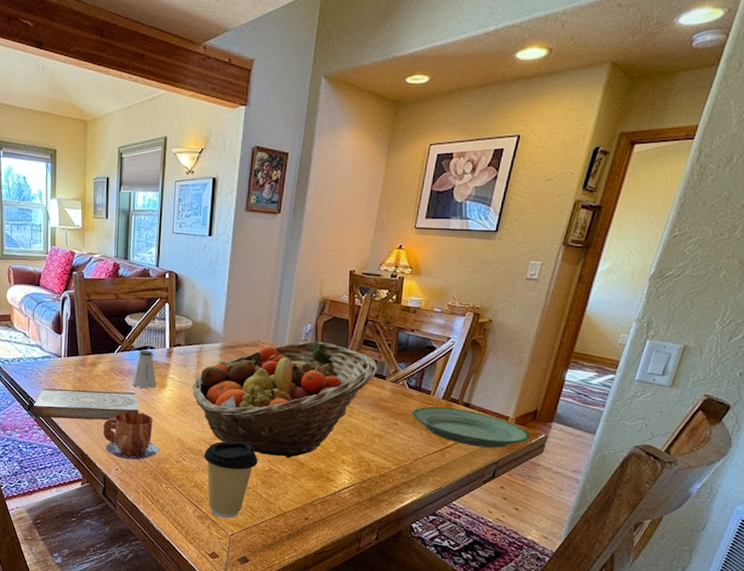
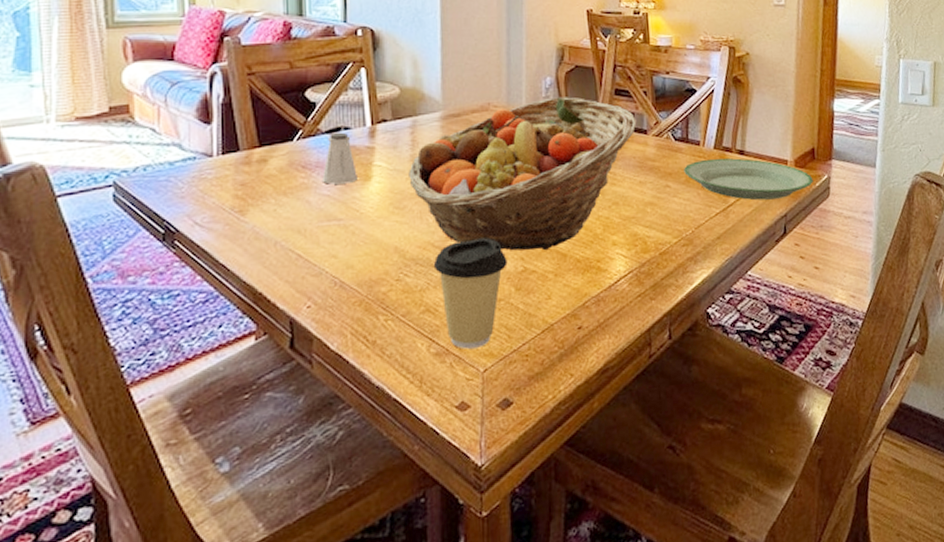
book: present [33,388,139,421] -> none [172,192,336,249]
mug: present [103,412,160,460] -> none [284,219,370,290]

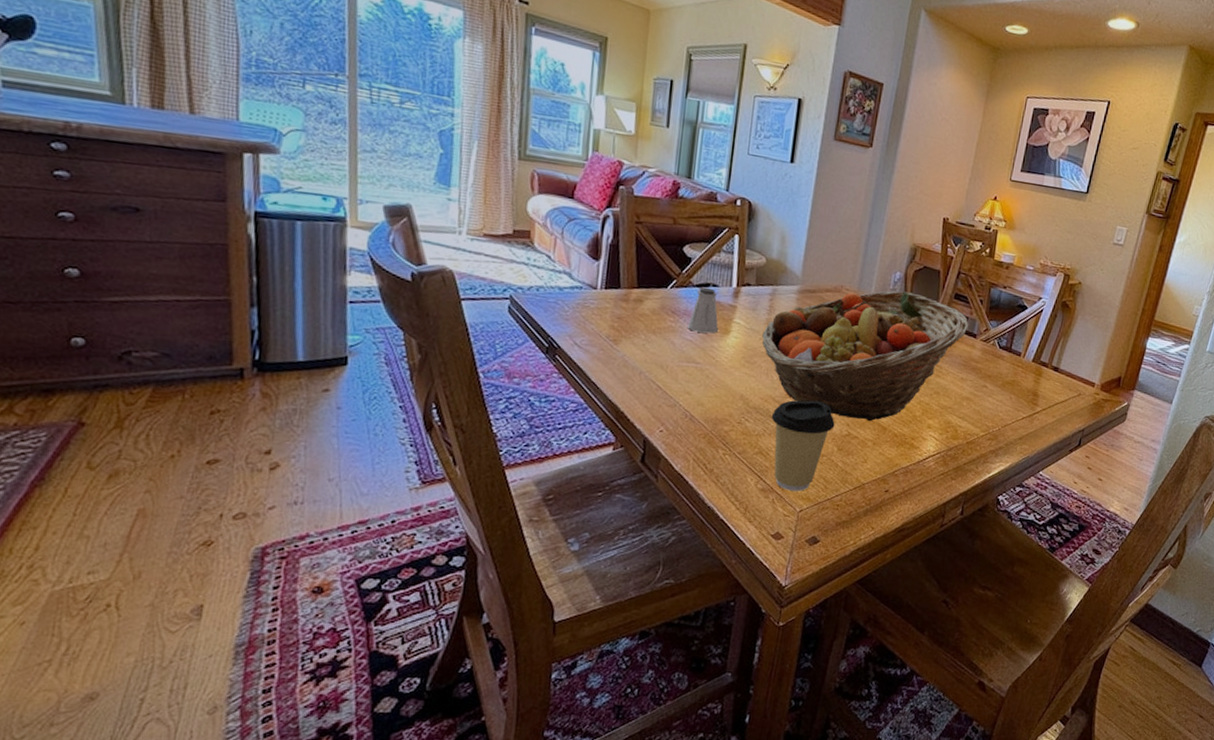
plate: present [684,158,813,201] -> none [1002,369,1114,416]

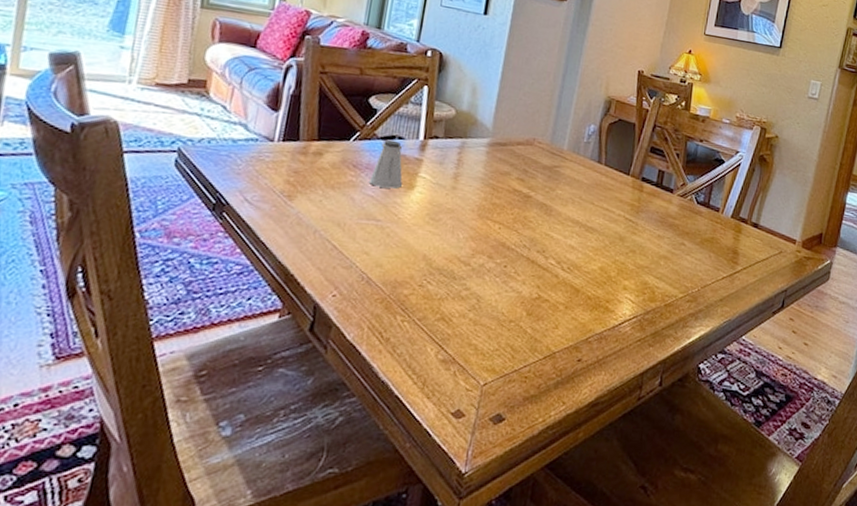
fruit basket: present [762,291,969,422] -> none [448,144,666,283]
coffee cup: present [771,400,835,491] -> none [455,260,525,362]

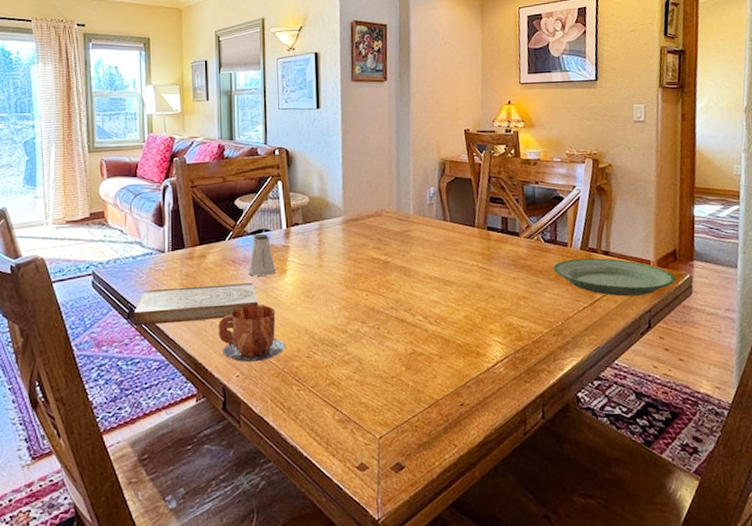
book: none [219,181,375,229] -> present [134,283,258,326]
mug: none [320,218,398,283] -> present [219,305,286,363]
plate: none [700,226,817,275] -> present [553,258,676,297]

